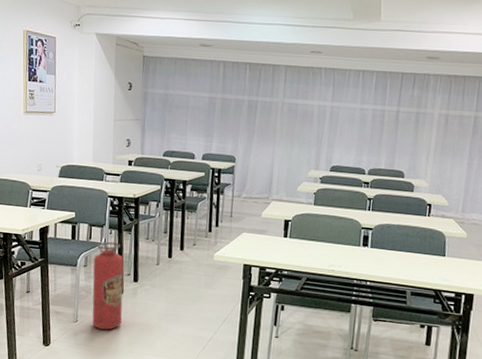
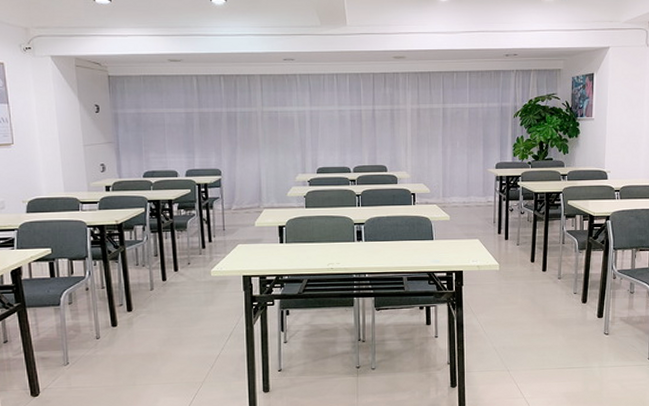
fire extinguisher: present [92,241,124,330] -> none [78,273,120,367]

